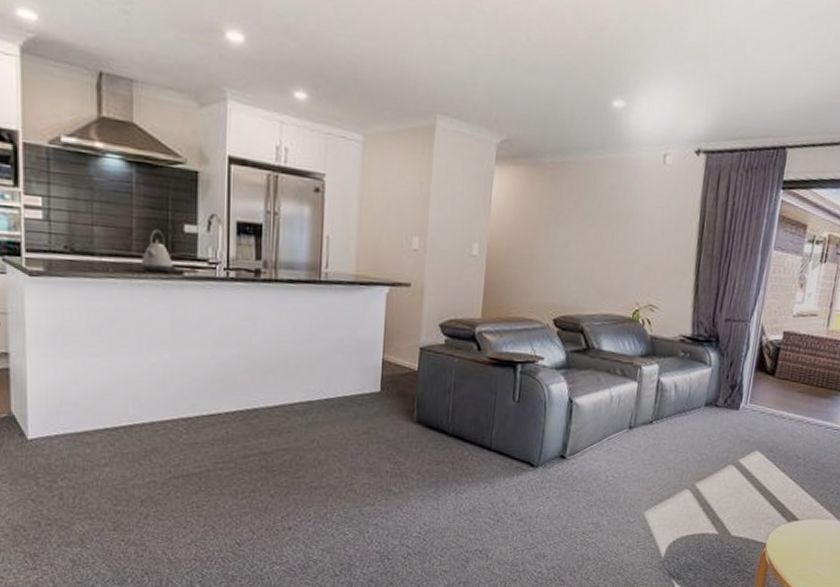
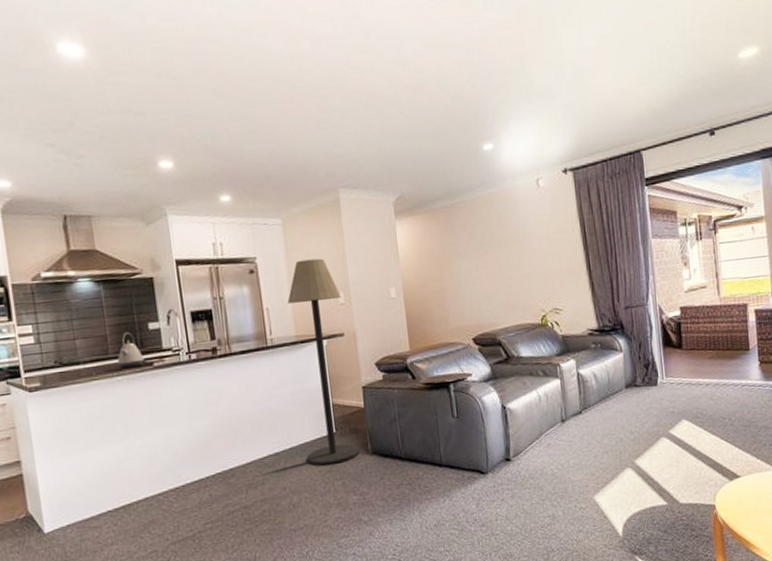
floor lamp: none [344,189,416,426] -> present [287,258,360,466]

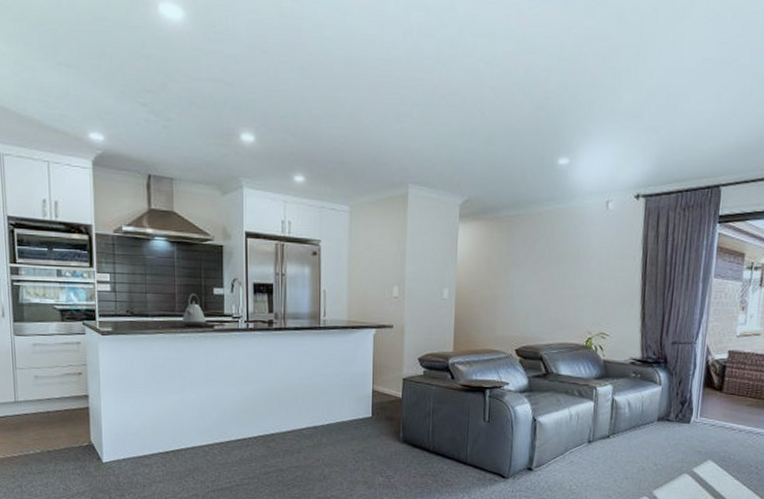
floor lamp: present [287,258,360,466] -> none [343,249,396,446]

